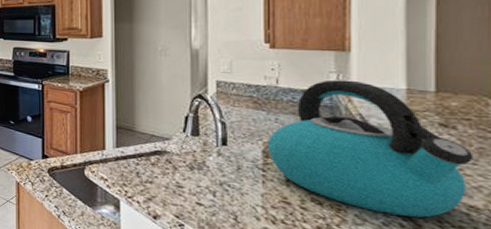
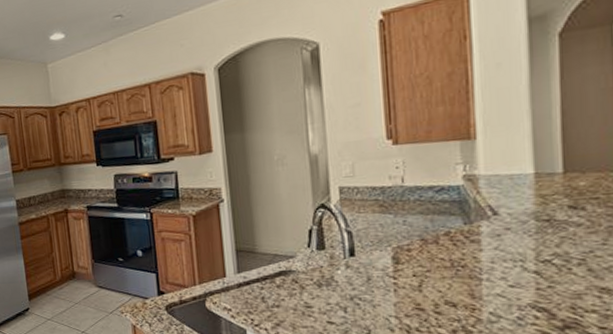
kettle: present [267,80,474,218] -> none [396,170,604,307]

